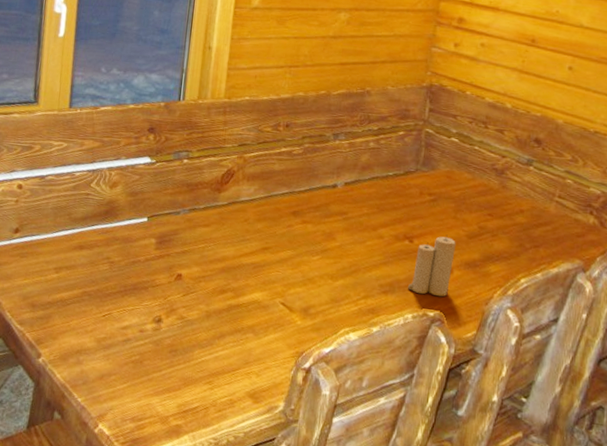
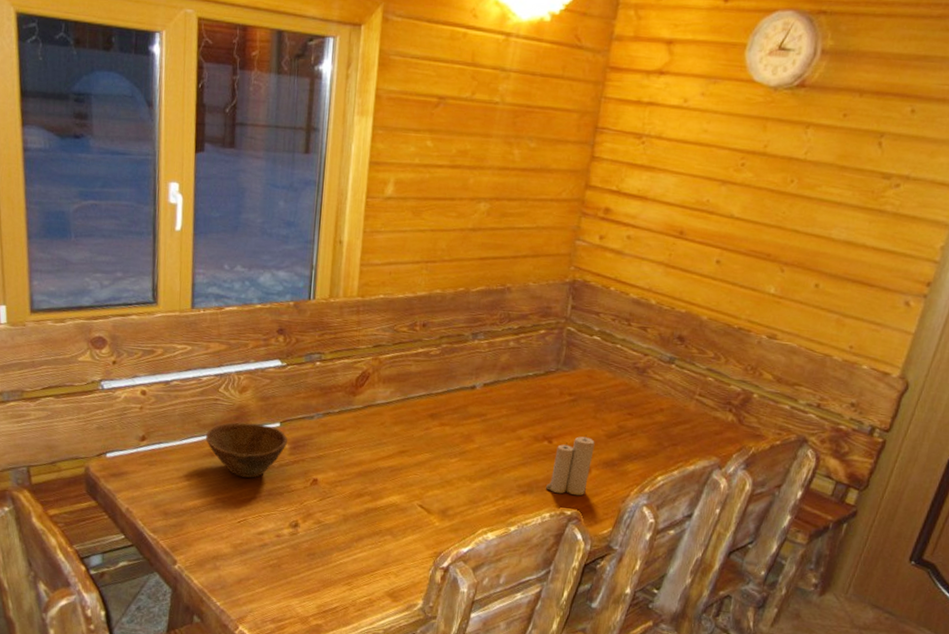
bowl: none [75,216,154,272] -> present [205,422,287,478]

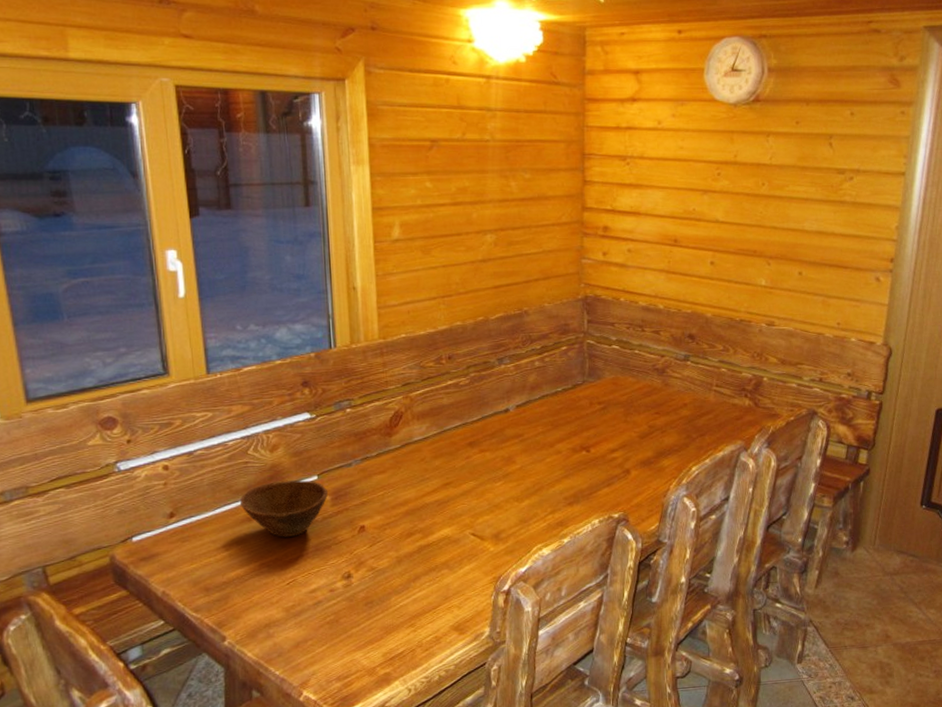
candle: present [545,434,595,496] -> none [590,439,630,499]

